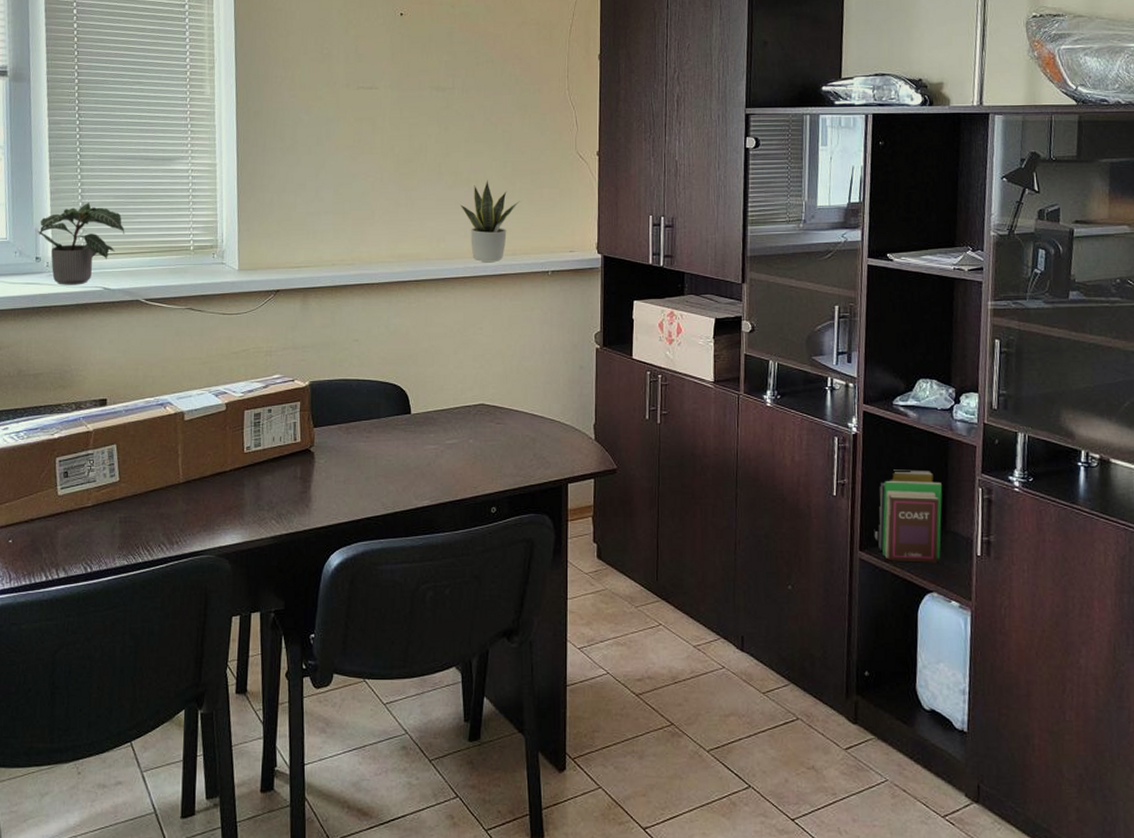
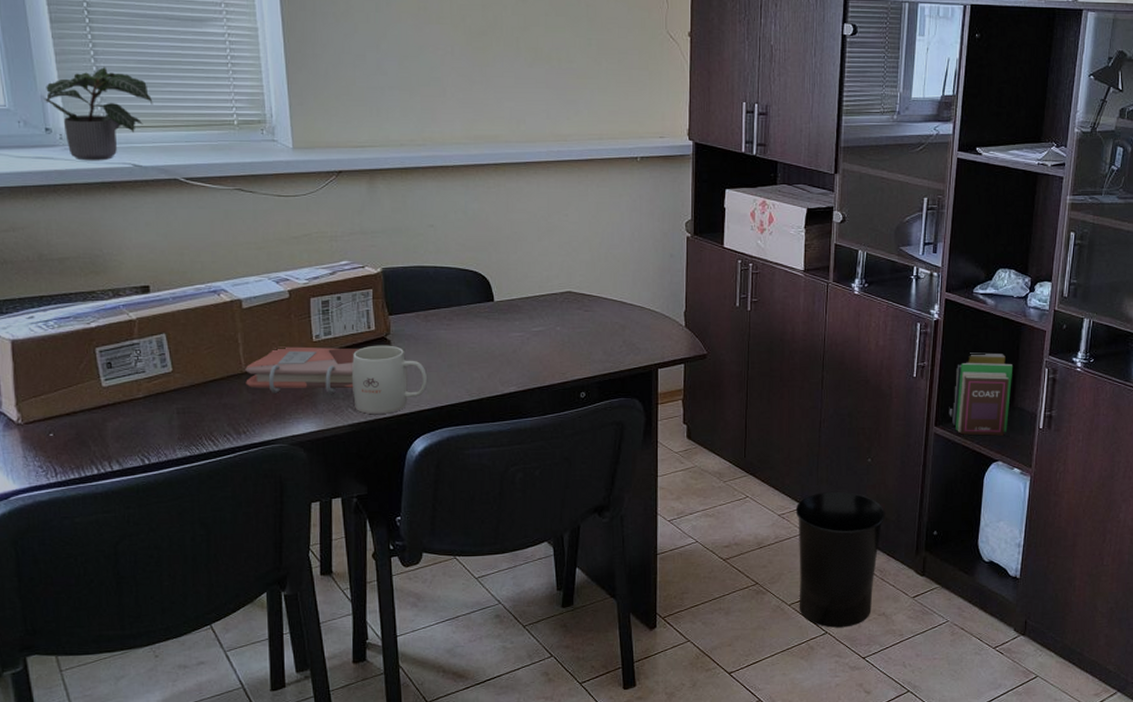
notebook: none [182,458,287,505] -> present [245,346,361,394]
mug: none [276,457,347,527] -> present [351,345,428,415]
potted plant: present [459,180,520,263] -> none [540,58,606,147]
waste bin: none [712,621,810,781] -> present [795,491,886,628]

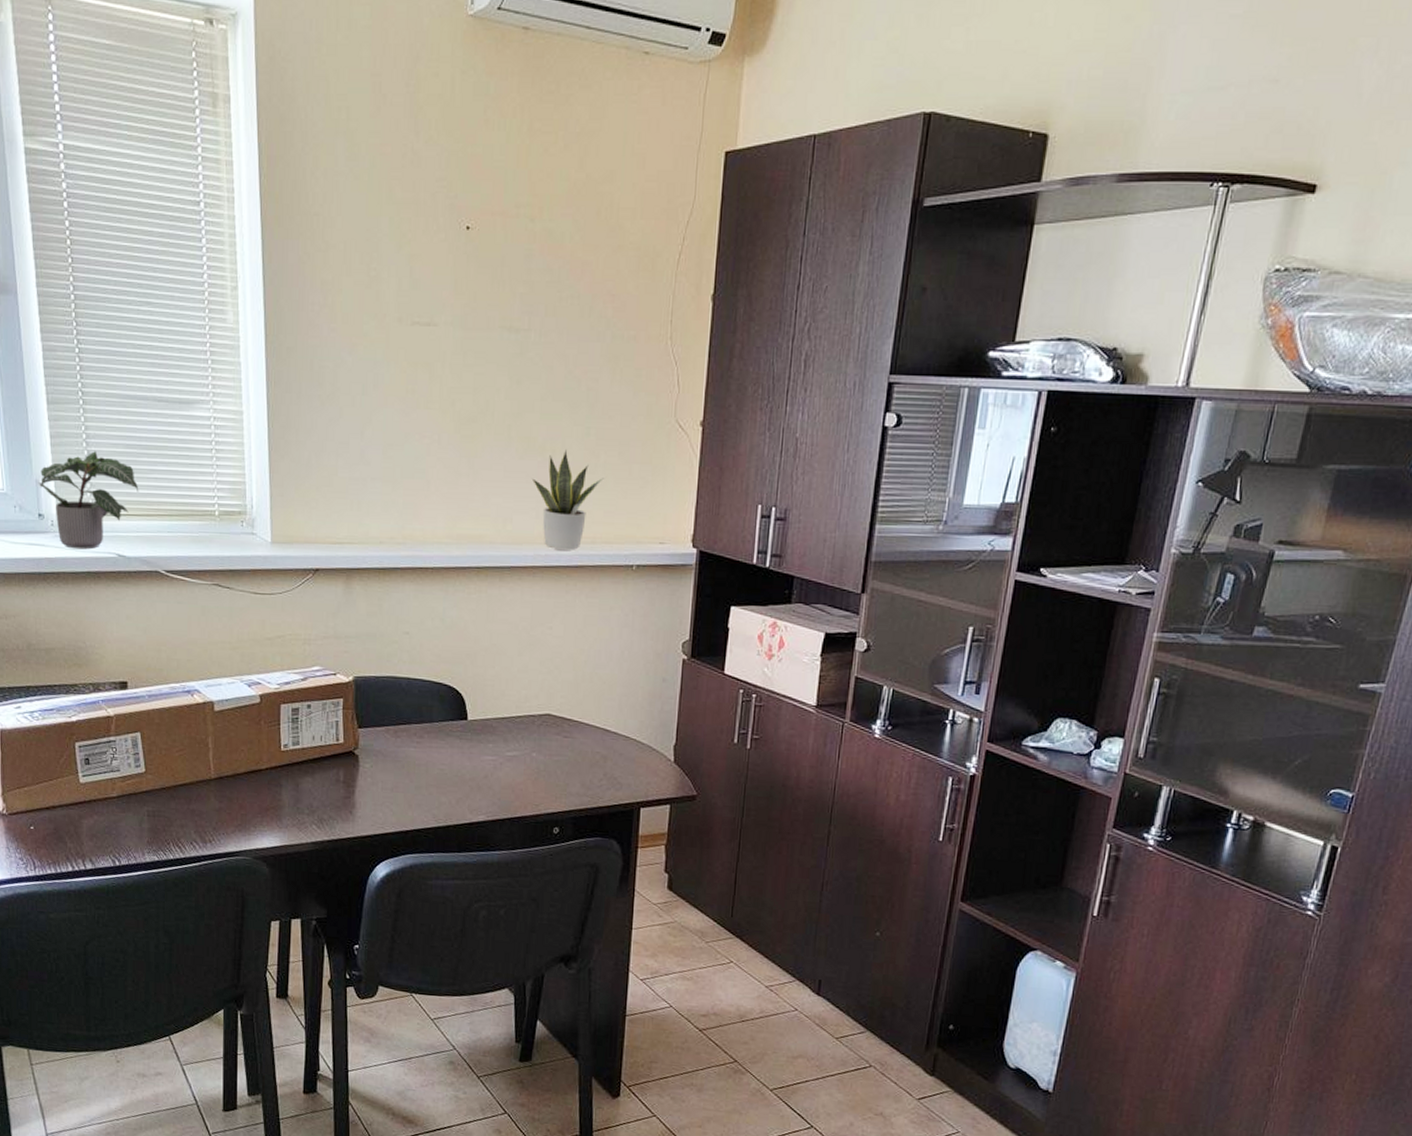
notebook: present [245,346,361,394] -> none [214,754,328,808]
mug: present [351,345,428,415] -> none [317,759,395,835]
potted plant: none [540,58,606,147] -> present [531,450,604,551]
waste bin: present [795,491,886,628] -> none [782,965,893,1124]
books: present [949,352,1014,436] -> none [979,817,1066,920]

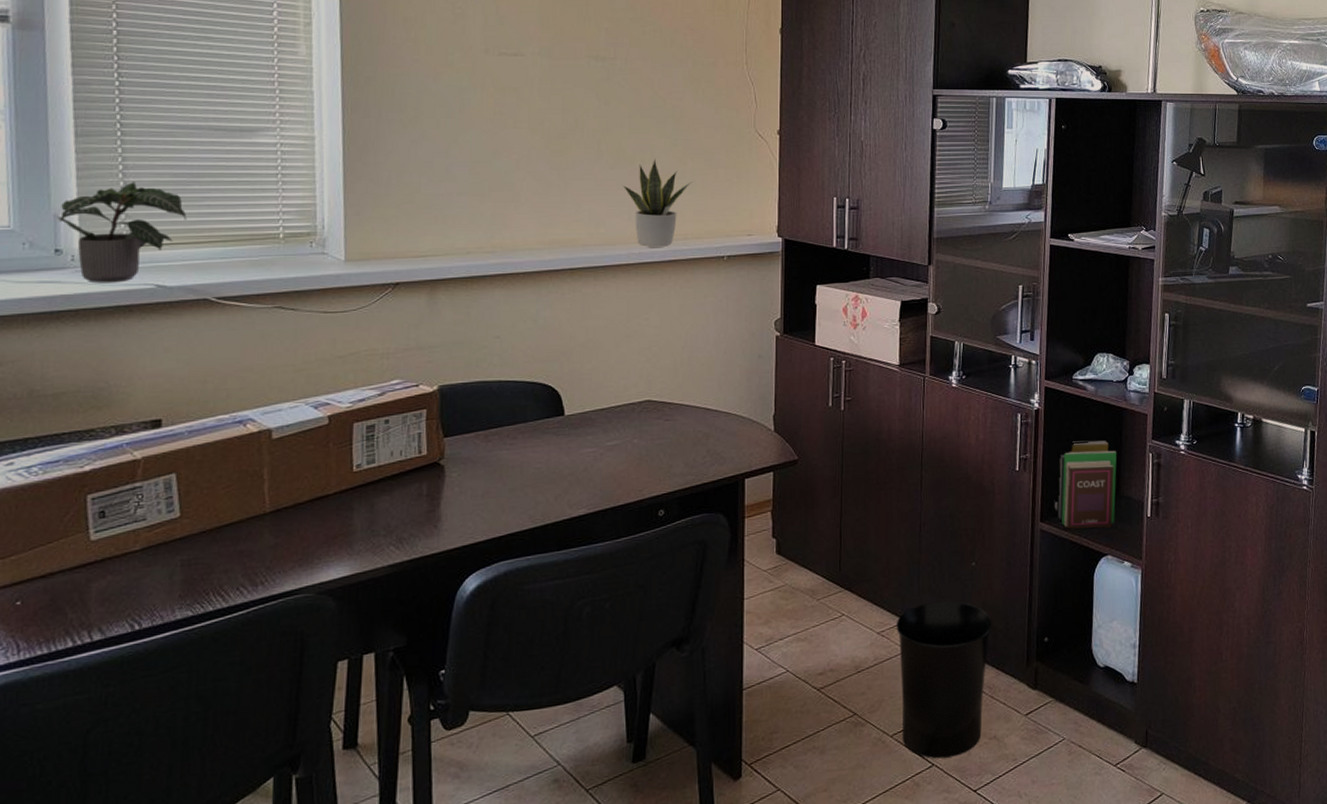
waste bin: none [782,965,893,1124] -> present [896,600,993,759]
books: none [979,817,1066,920] -> present [1054,440,1117,530]

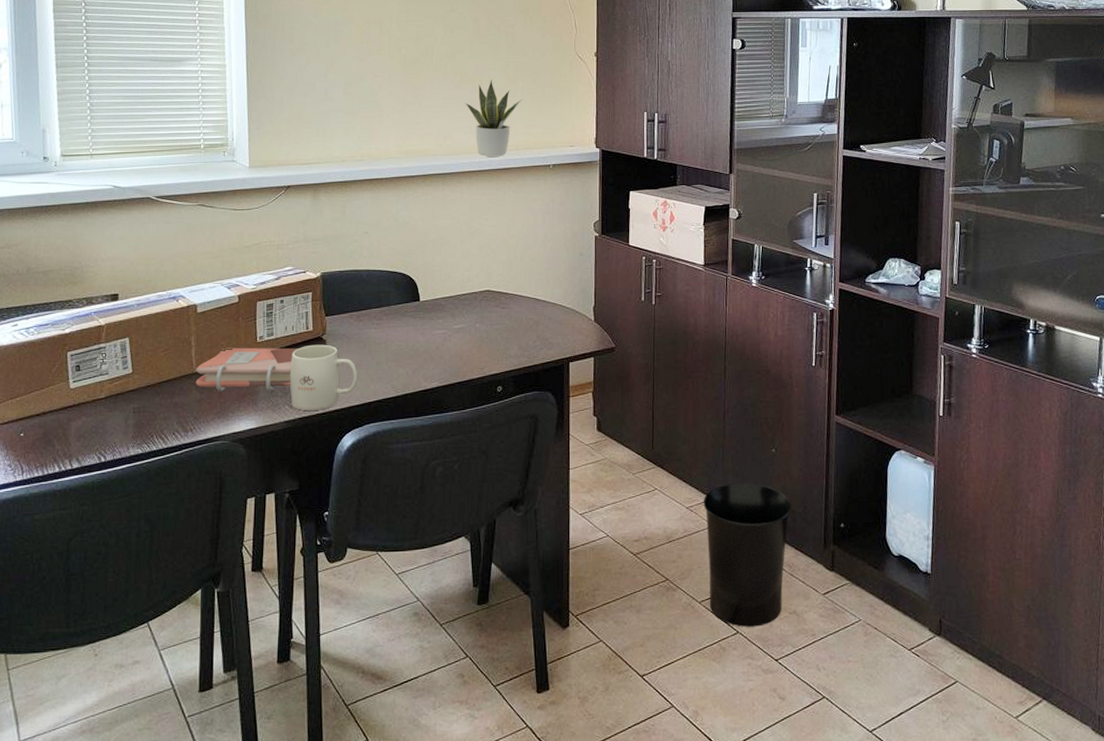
potted plant: present [57,182,187,284] -> none [45,103,135,184]
notebook: none [268,477,409,535] -> present [195,347,299,392]
mug: none [395,470,486,552] -> present [289,344,358,412]
books: present [1054,440,1117,530] -> none [849,340,910,424]

